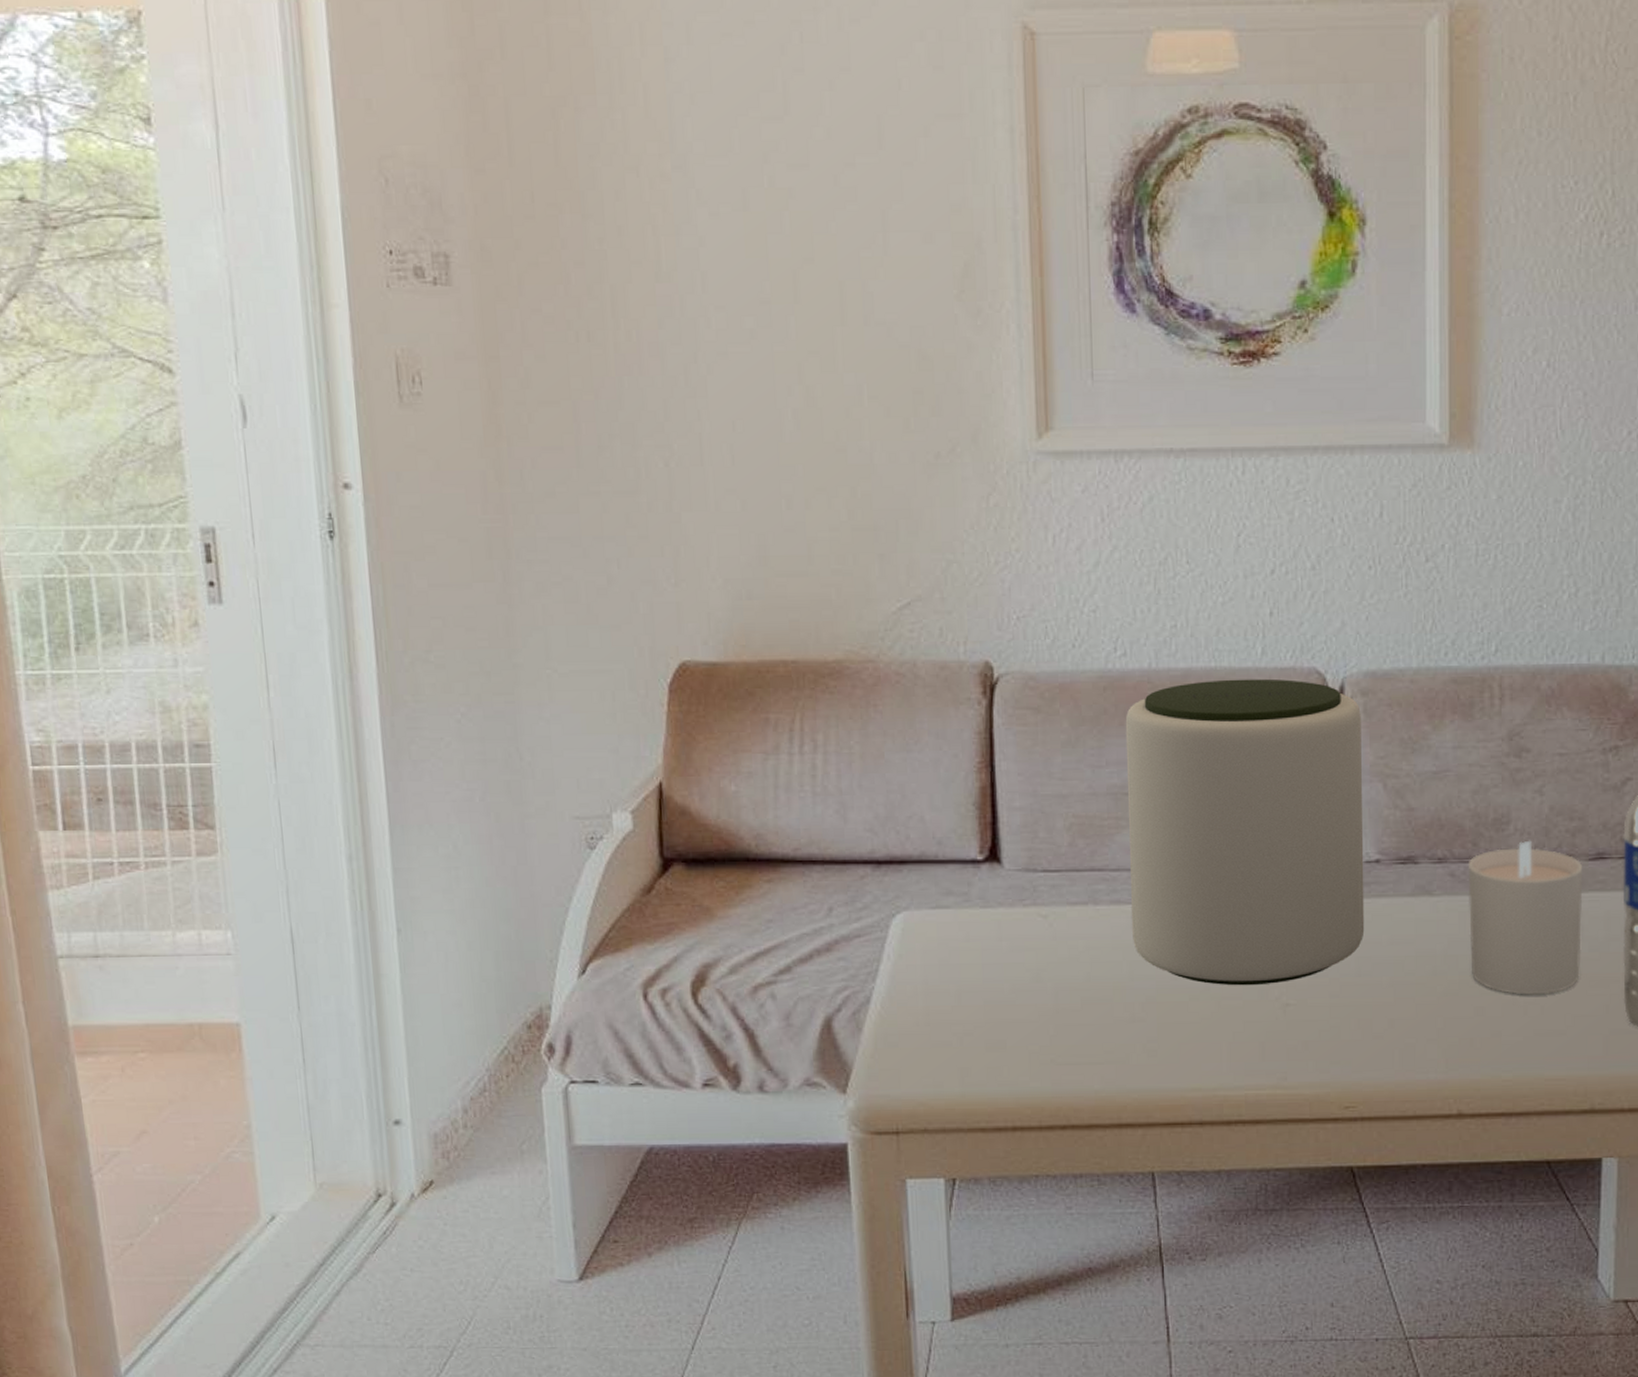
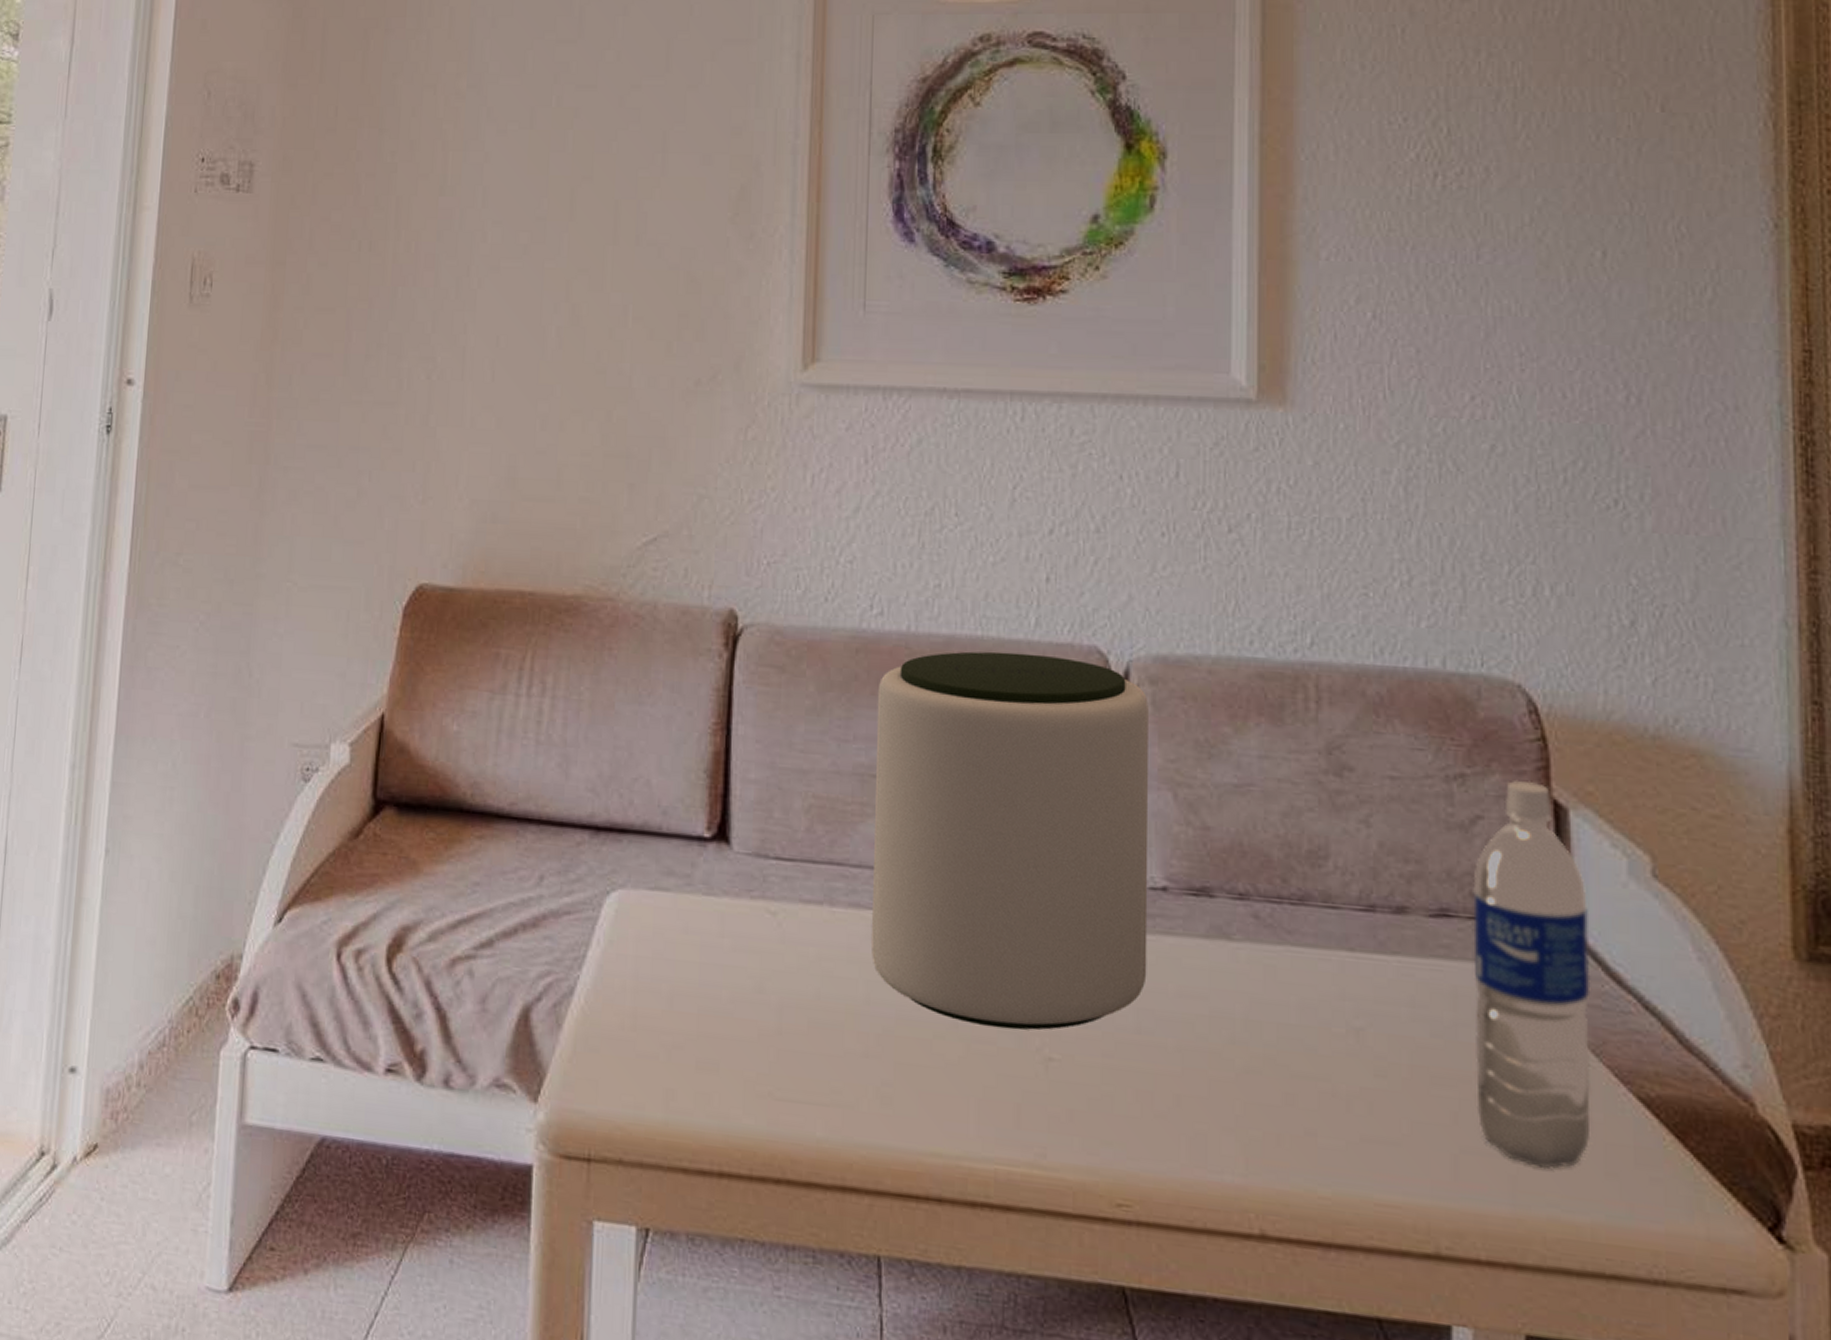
candle: present [1468,840,1583,995] -> none [1275,882,1422,1088]

